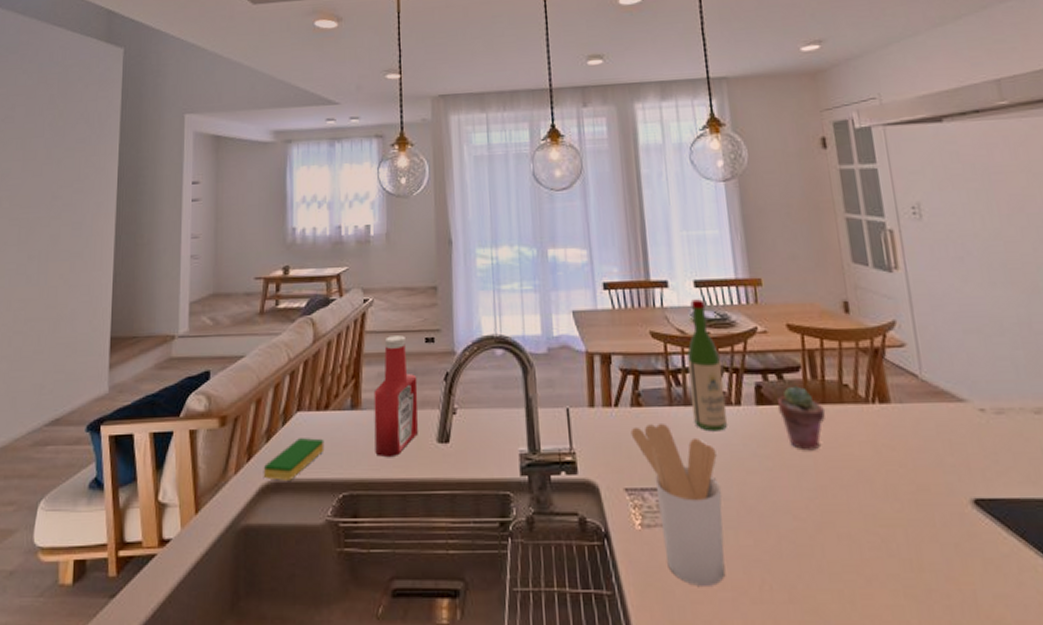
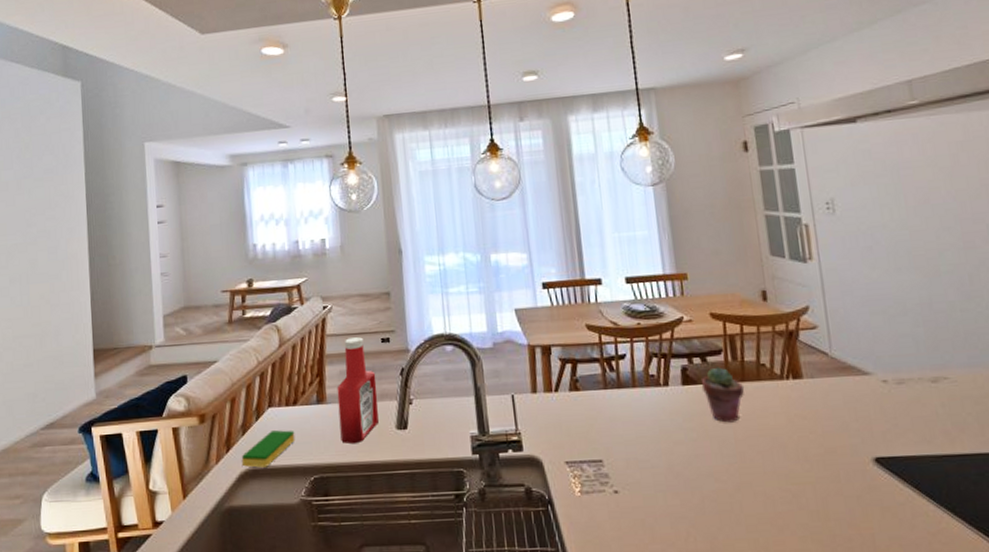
utensil holder: present [630,424,725,586] -> none [570,405,655,541]
wine bottle: present [687,299,728,432] -> none [620,294,657,410]

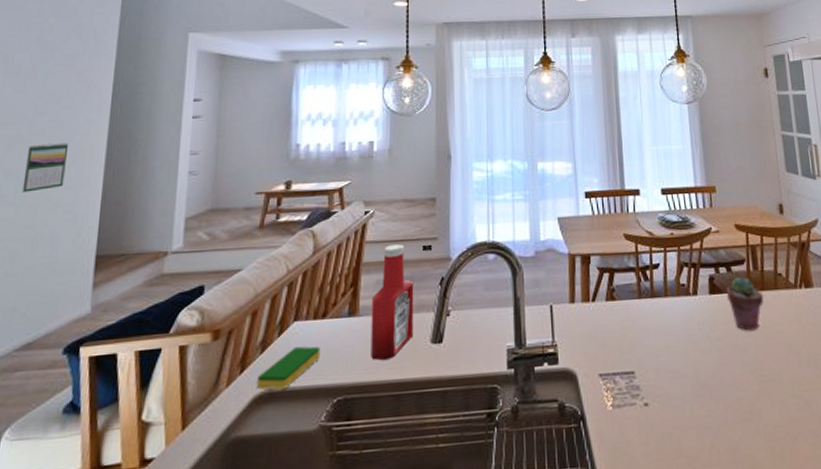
calendar: none [25,250,58,296] -> present [22,142,69,193]

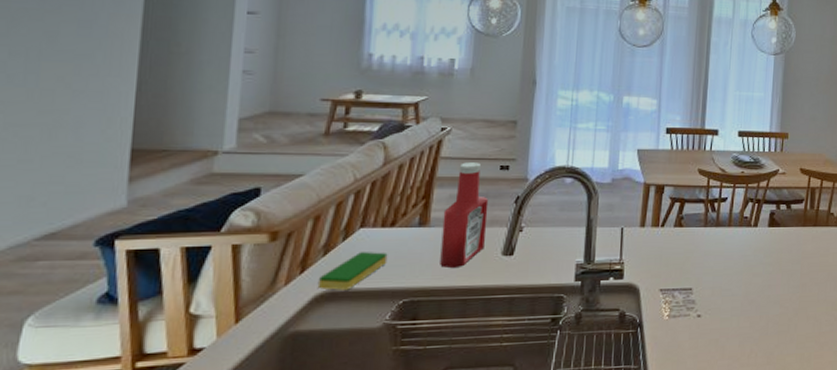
calendar: present [22,142,69,193] -> none [34,23,93,75]
potted succulent: present [726,276,764,331] -> none [783,213,816,260]

